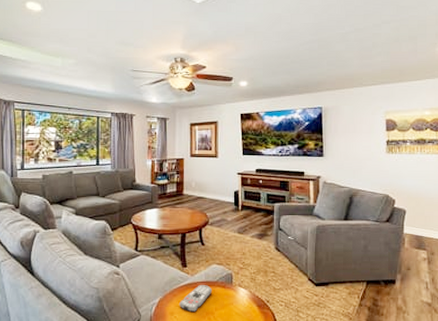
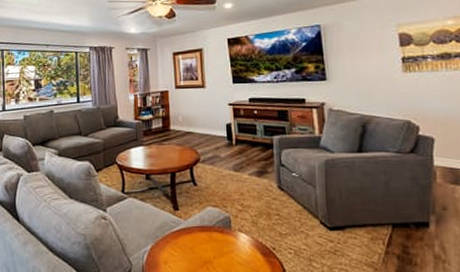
remote control: present [179,284,212,313] -> none [173,229,208,262]

